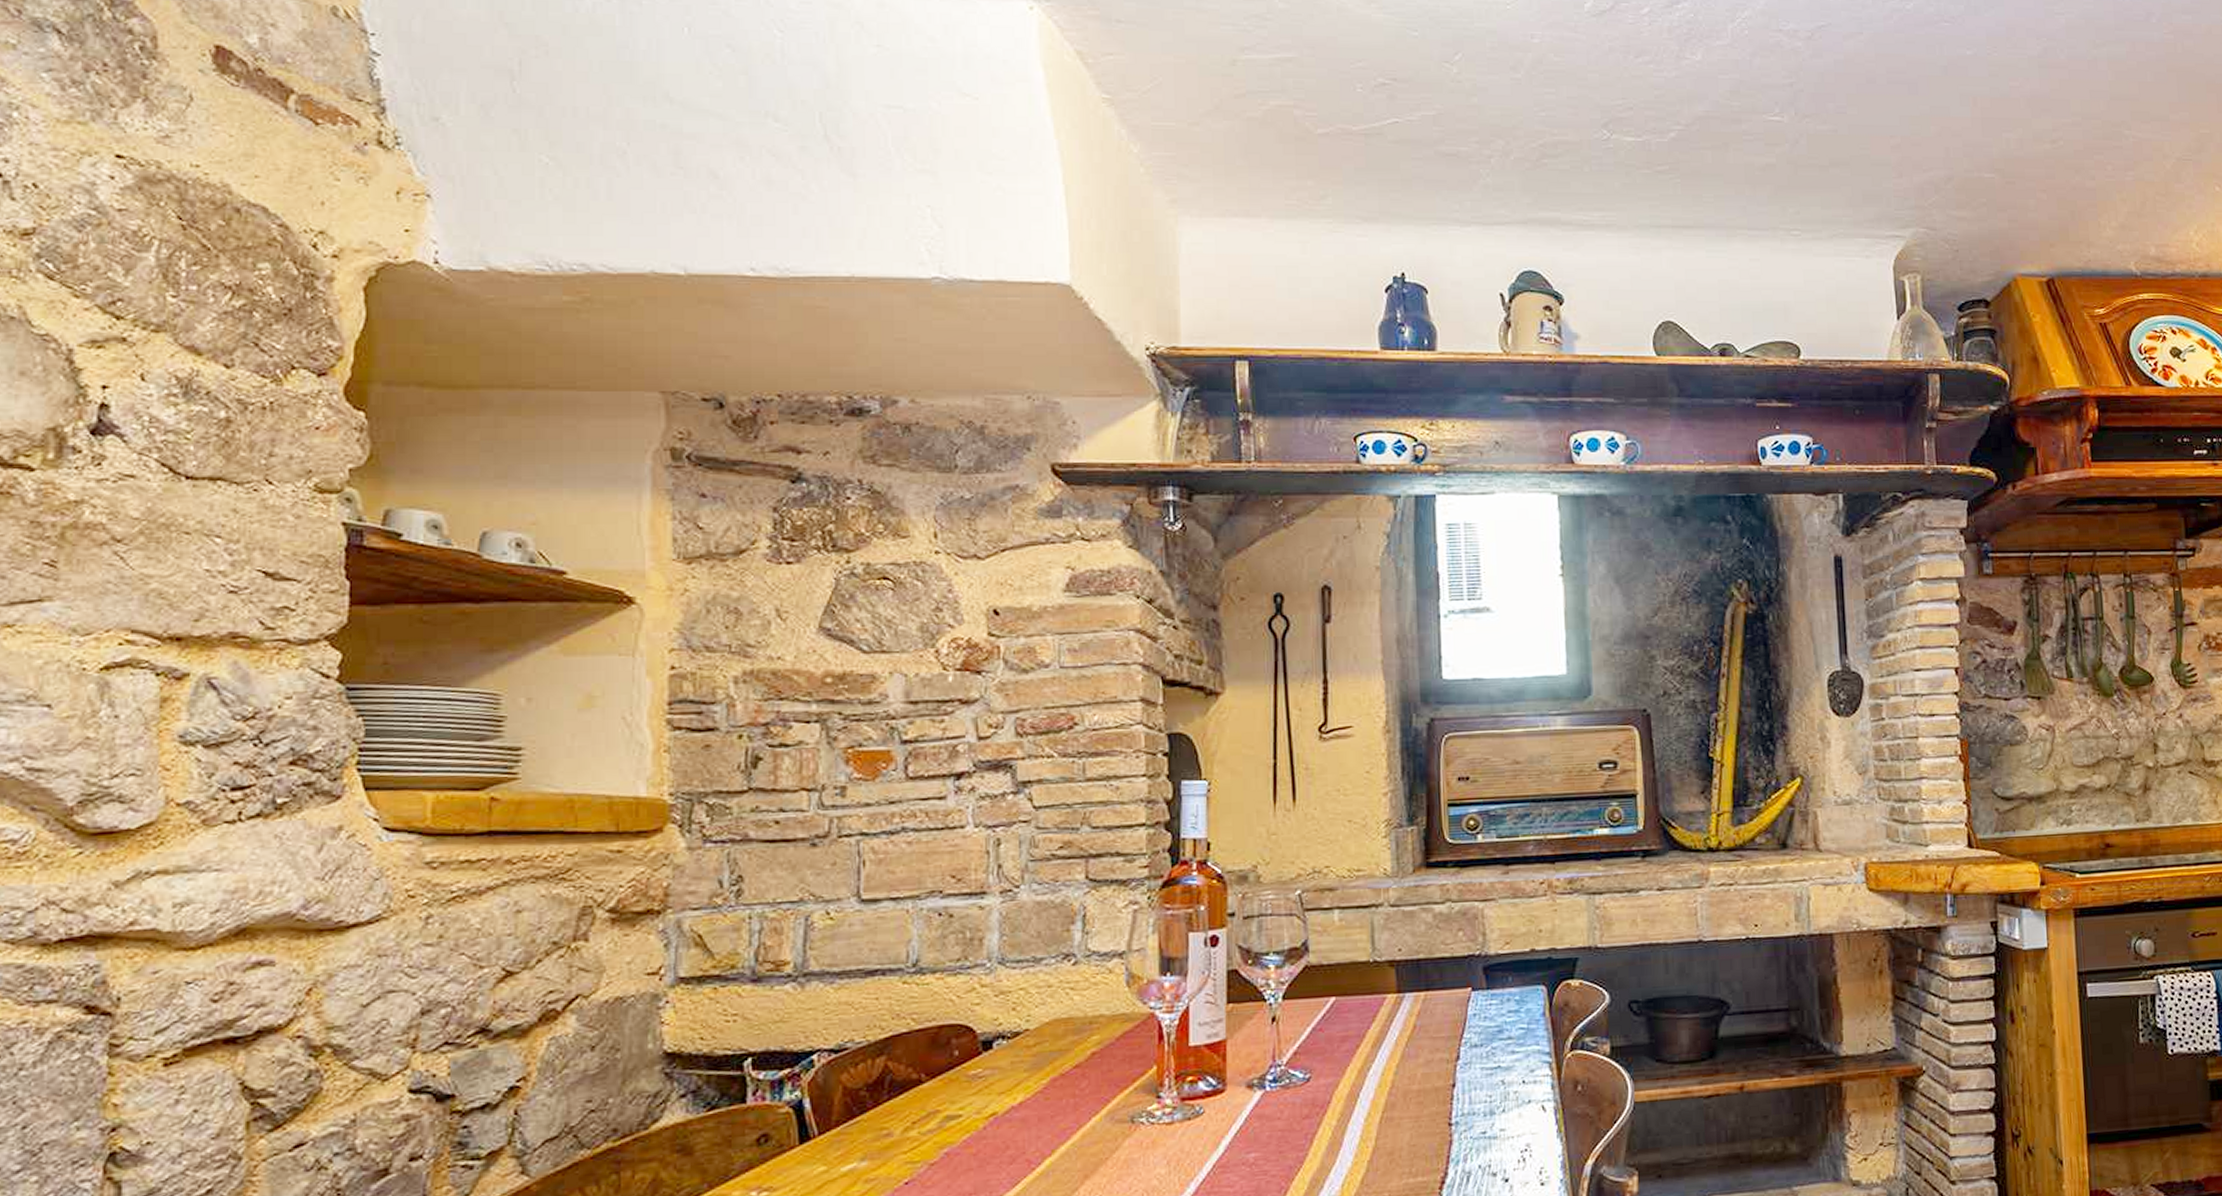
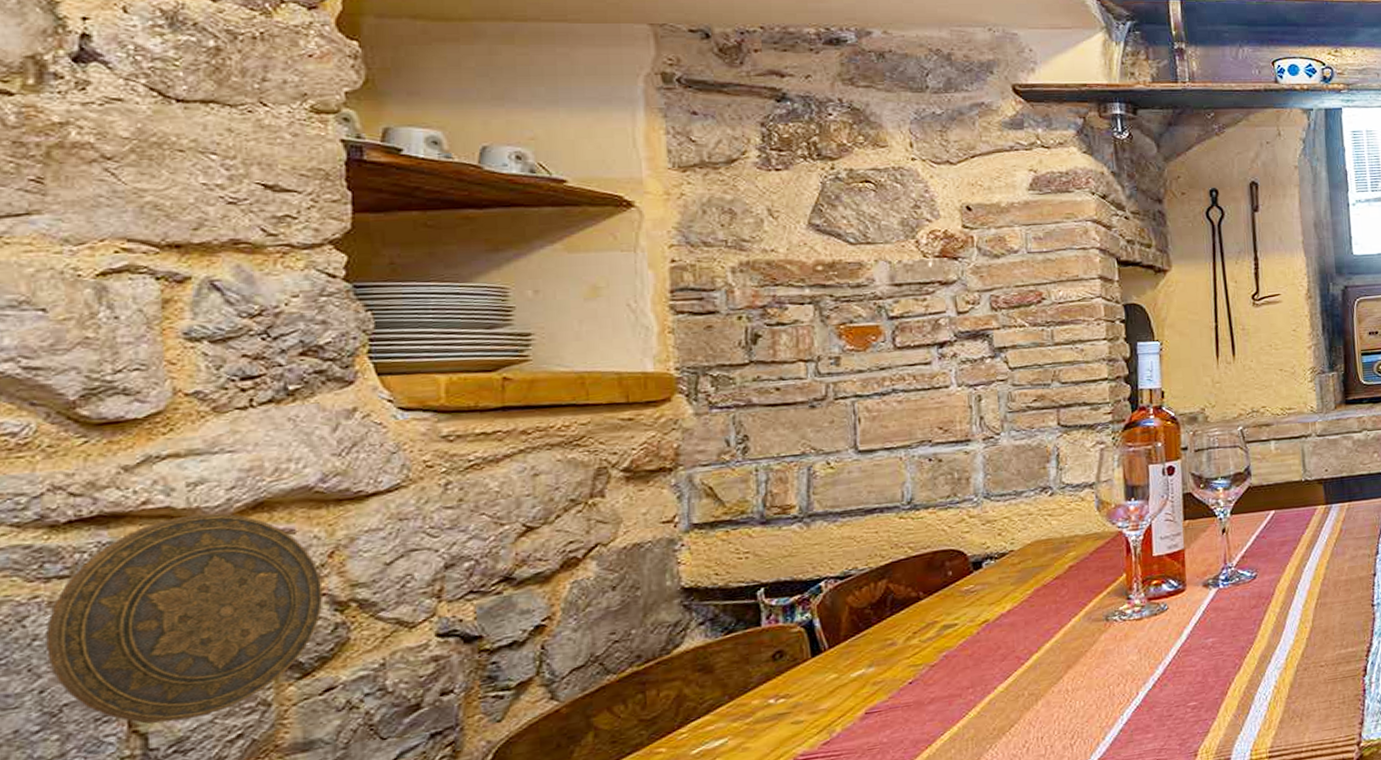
decorative plate: none [31,938,299,1171] -> present [46,513,324,723]

